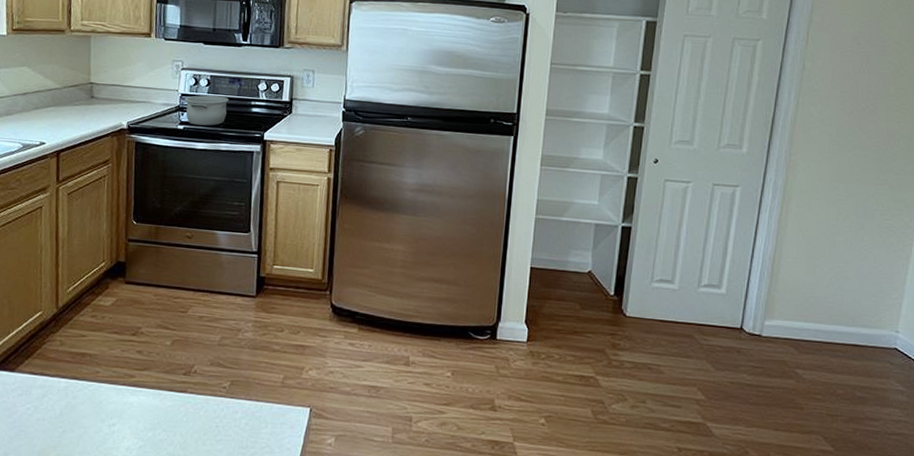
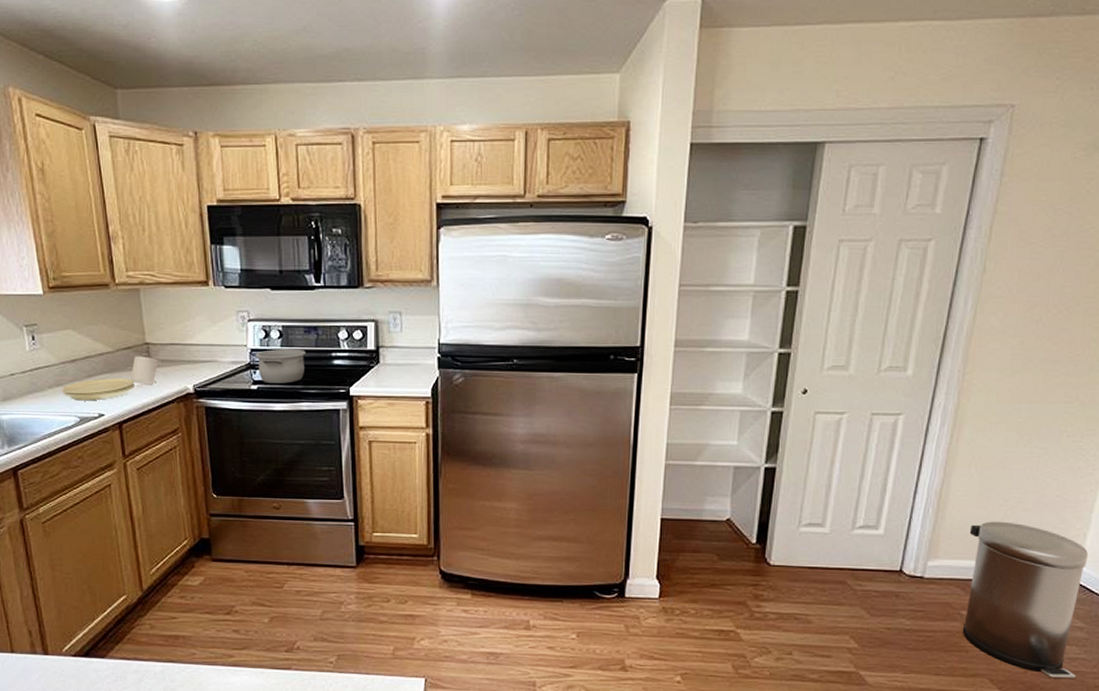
plate: none [10,111,77,130] -> present [61,378,136,401]
canister: none [71,91,102,121] -> present [127,353,161,387]
pedal bin: none [798,287,905,441] -> present [963,521,1089,679]

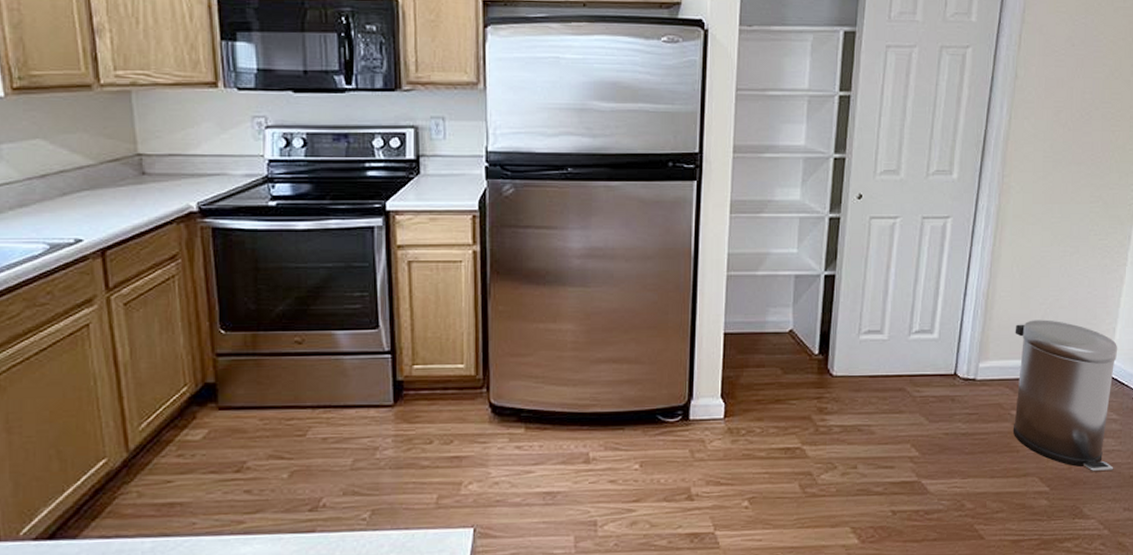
plate: present [61,378,136,401] -> none [26,196,124,224]
canister: present [127,353,161,387] -> none [113,166,157,206]
cooking pot: present [255,348,306,384] -> none [274,159,334,199]

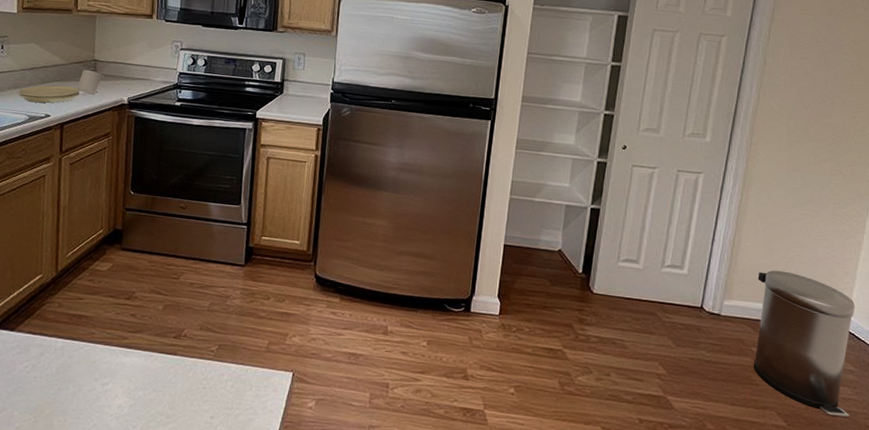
plate: none [26,196,124,224] -> present [18,85,80,103]
canister: none [113,166,157,206] -> present [75,68,104,95]

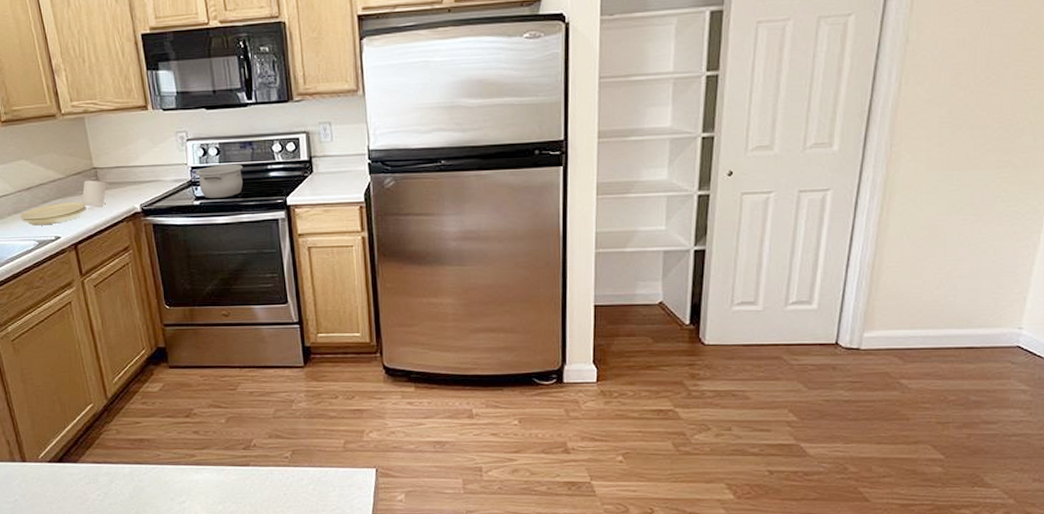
cooking pot: none [182,74,224,104] -> present [195,164,243,198]
pedal bin: present [754,270,856,418] -> none [903,289,1029,442]

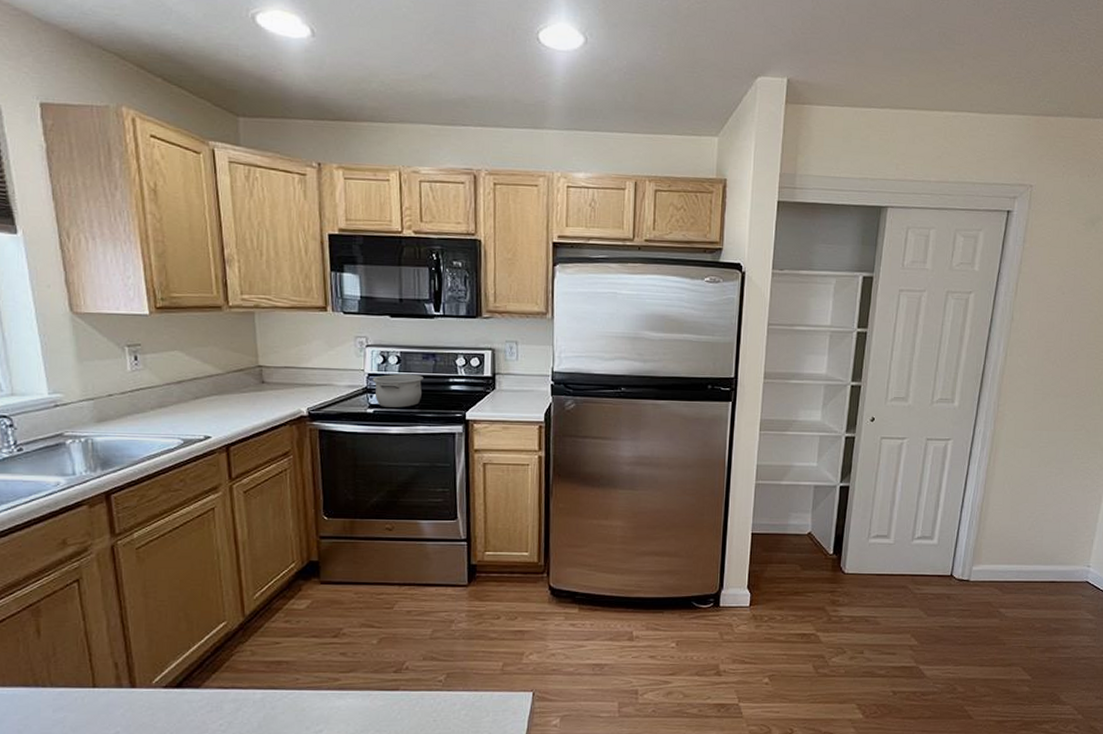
plate: present [19,202,87,226] -> none [164,400,246,423]
canister: present [78,177,109,209] -> none [237,376,274,409]

